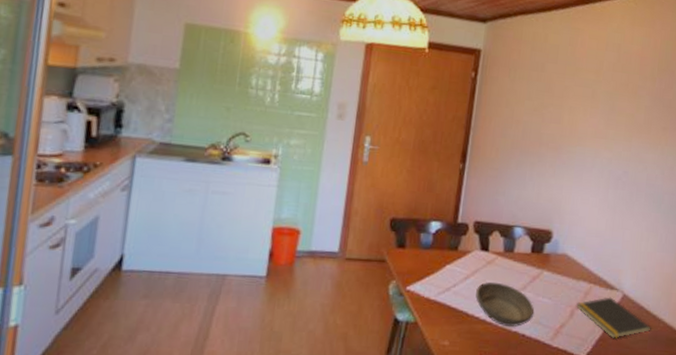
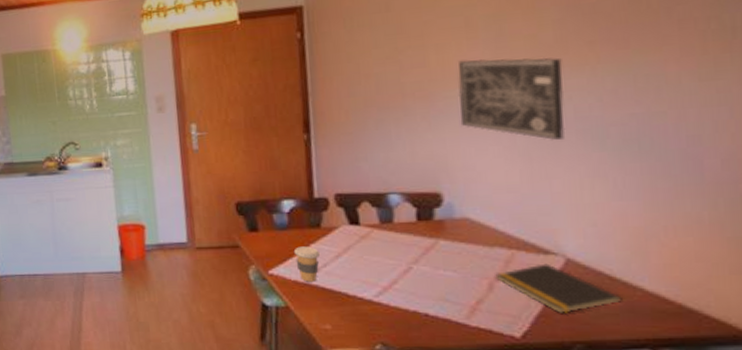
coffee cup: none [431,266,453,300] -> present [293,246,321,282]
bowl: present [475,281,535,327] -> none [353,257,436,305]
wall art: none [575,123,646,200] -> present [458,57,566,141]

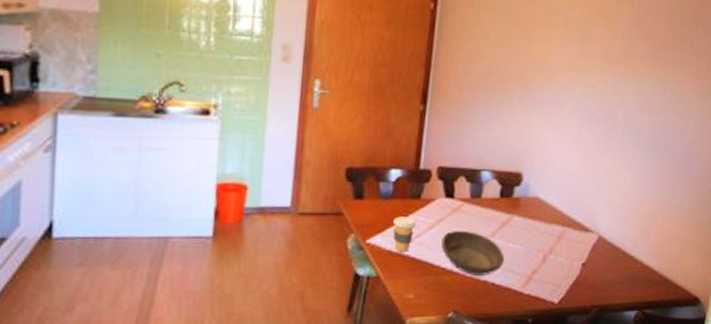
bowl: none [353,257,436,305] -> present [441,230,505,275]
wall art: present [458,57,566,141] -> none [546,55,623,136]
notepad: present [495,263,622,313] -> none [549,240,628,282]

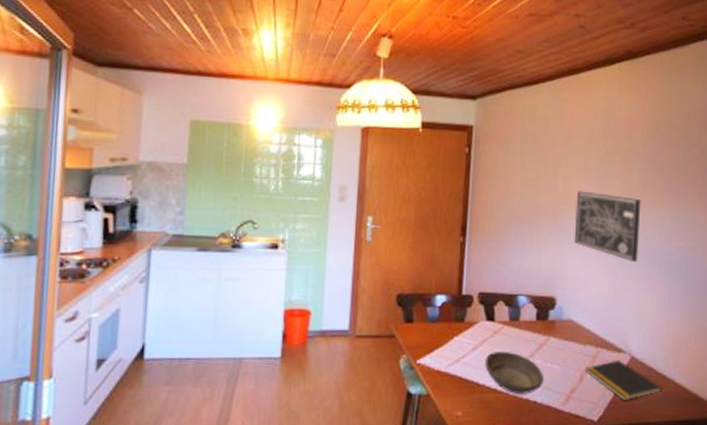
coffee cup: present [392,216,417,252] -> none [440,338,462,372]
wall art: none [546,55,623,136] -> present [574,191,641,263]
notepad: none [549,240,628,282] -> present [585,360,662,401]

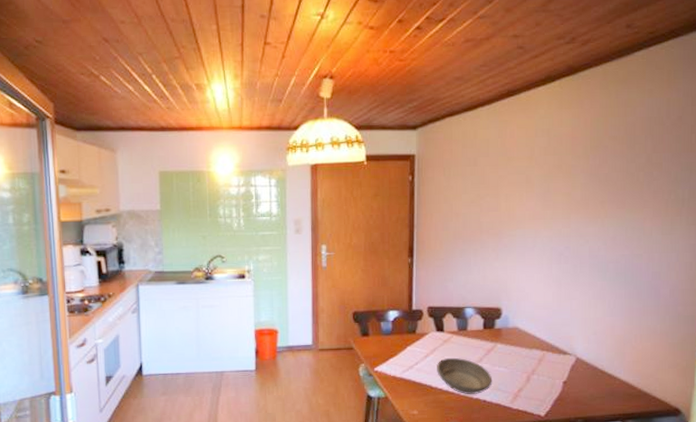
wall art: present [574,191,641,263] -> none [517,208,585,272]
notepad: present [585,360,662,401] -> none [532,361,607,397]

